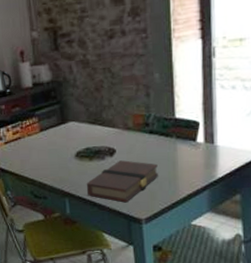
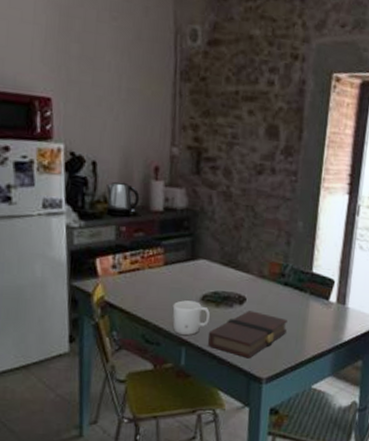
mug: none [52,158,86,189] -> present [172,300,211,336]

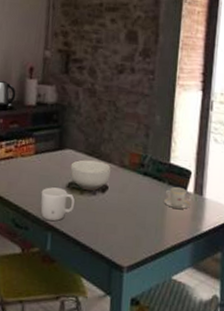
bowl: none [204,270,250,303] -> present [70,159,112,191]
book: present [207,310,287,359] -> none [72,198,147,246]
teacup: none [305,297,333,319] -> present [164,187,190,209]

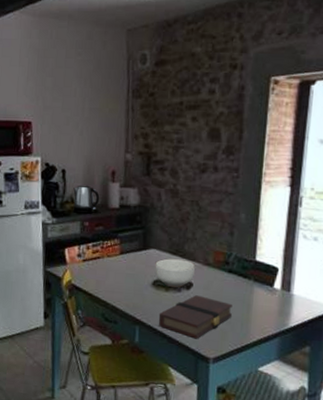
mug: present [40,187,76,222] -> none [127,285,161,316]
book: none [72,198,147,246] -> present [158,295,232,339]
teacup: present [164,187,190,209] -> none [250,284,277,305]

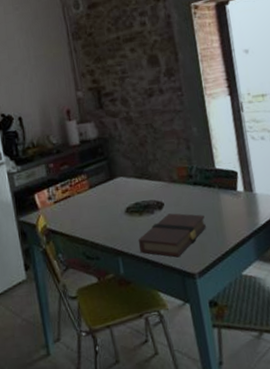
kettle: present [73,185,100,214] -> none [32,128,60,157]
bowl: present [155,258,196,288] -> none [124,181,163,211]

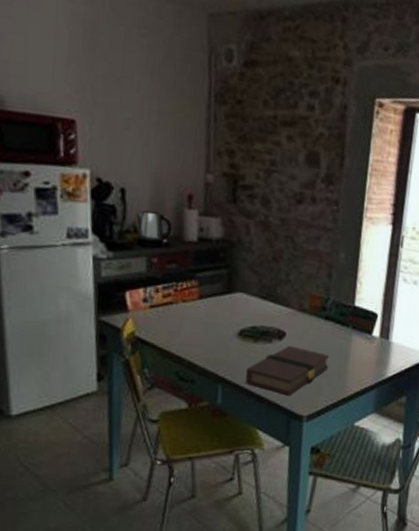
kettle: none [32,128,60,157] -> present [136,210,172,248]

